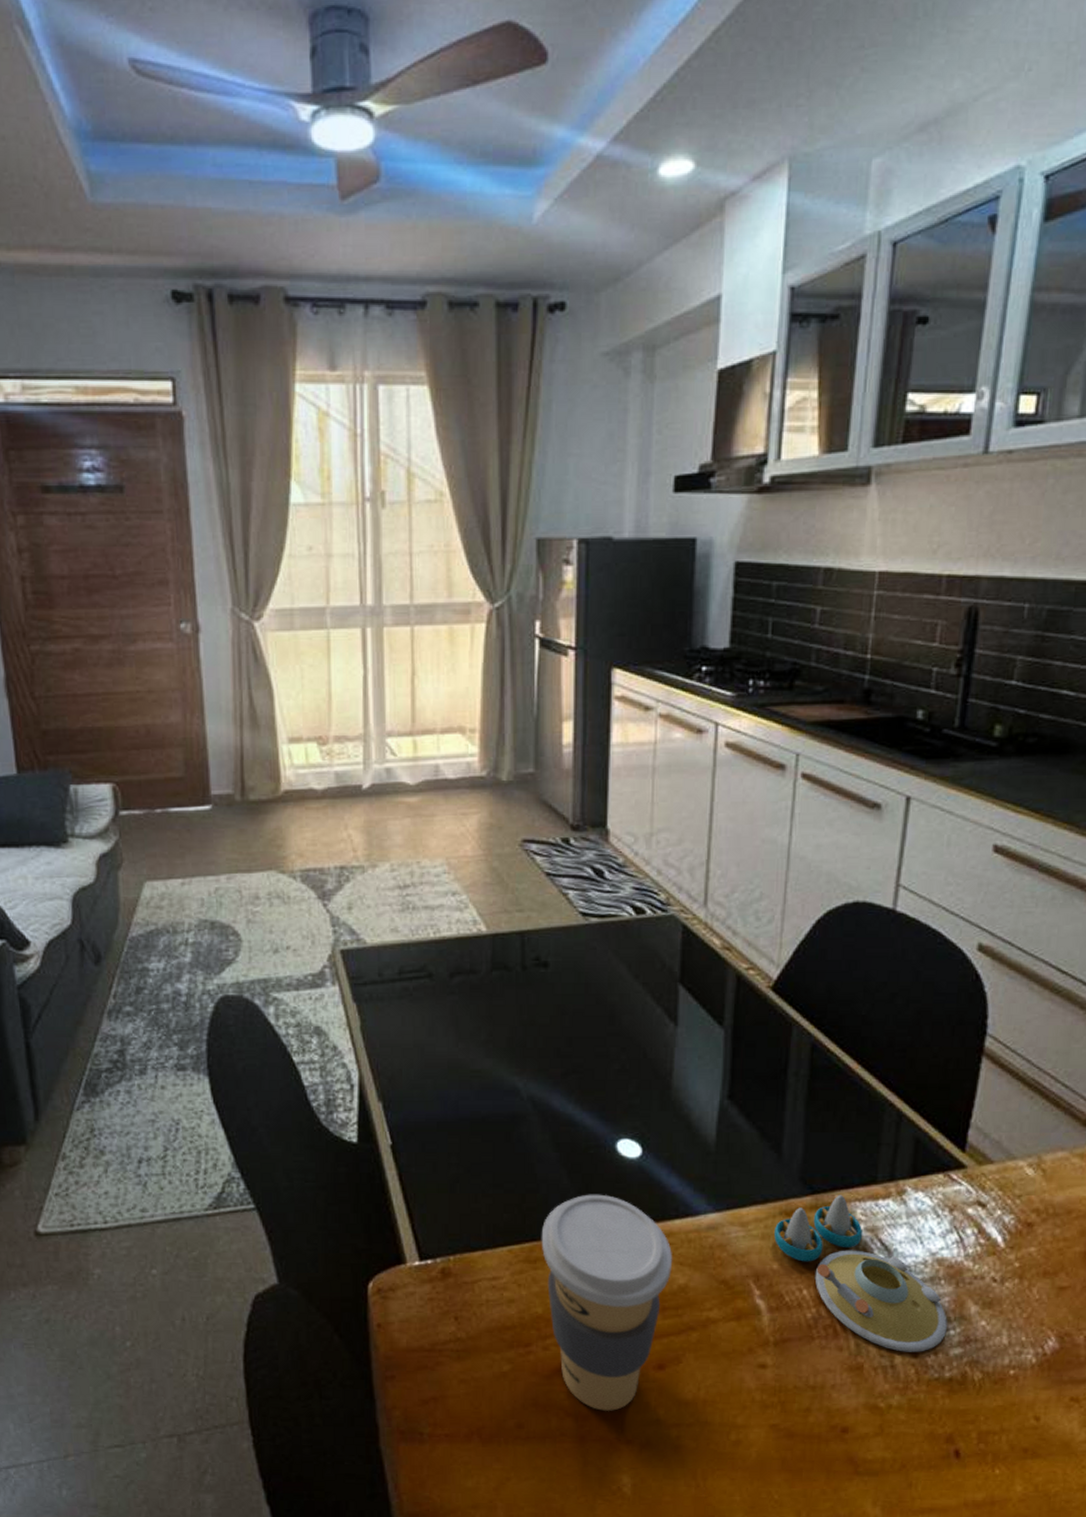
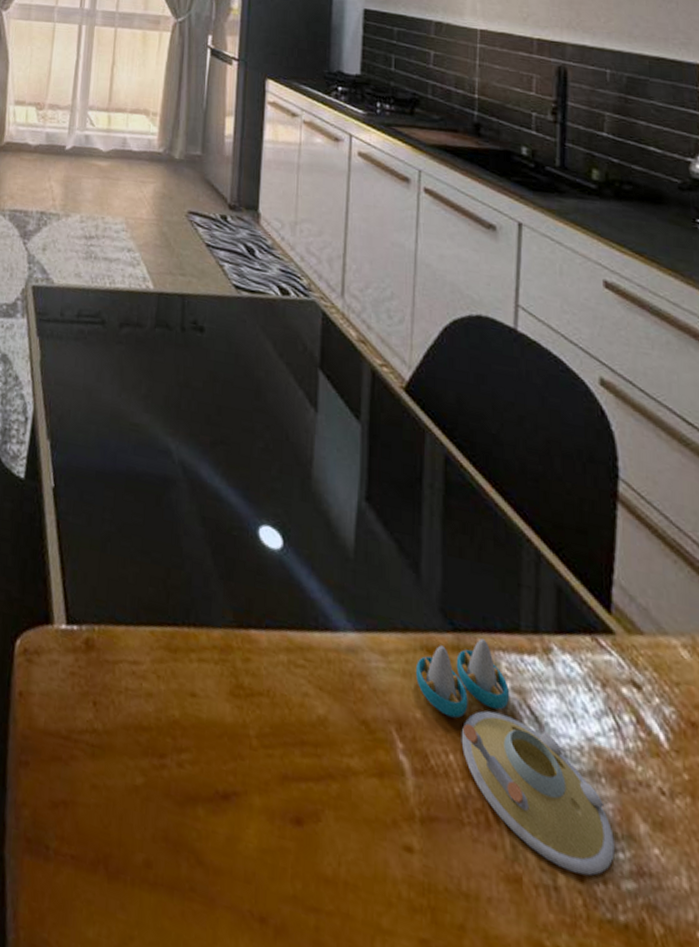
coffee cup: present [541,1194,673,1411] -> none [182,581,312,871]

